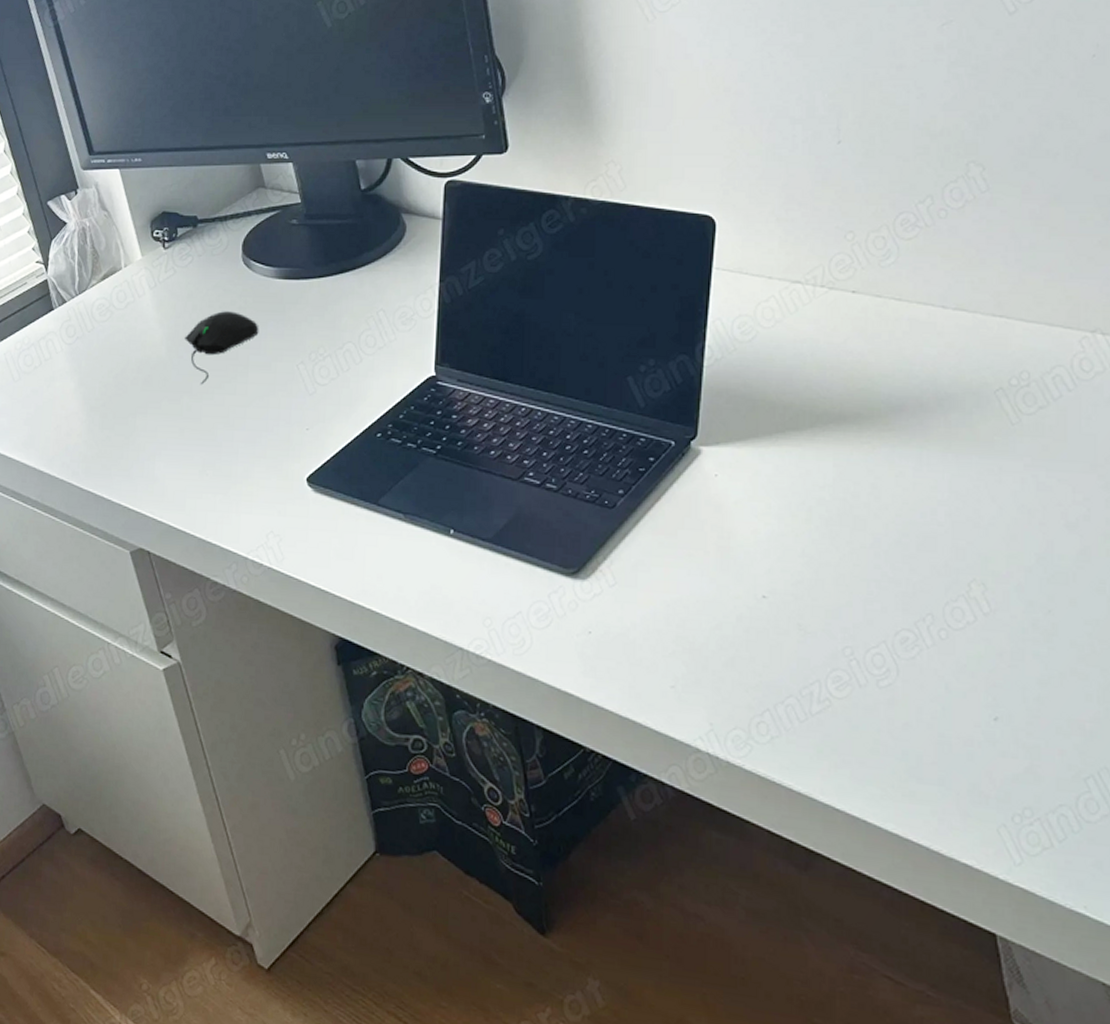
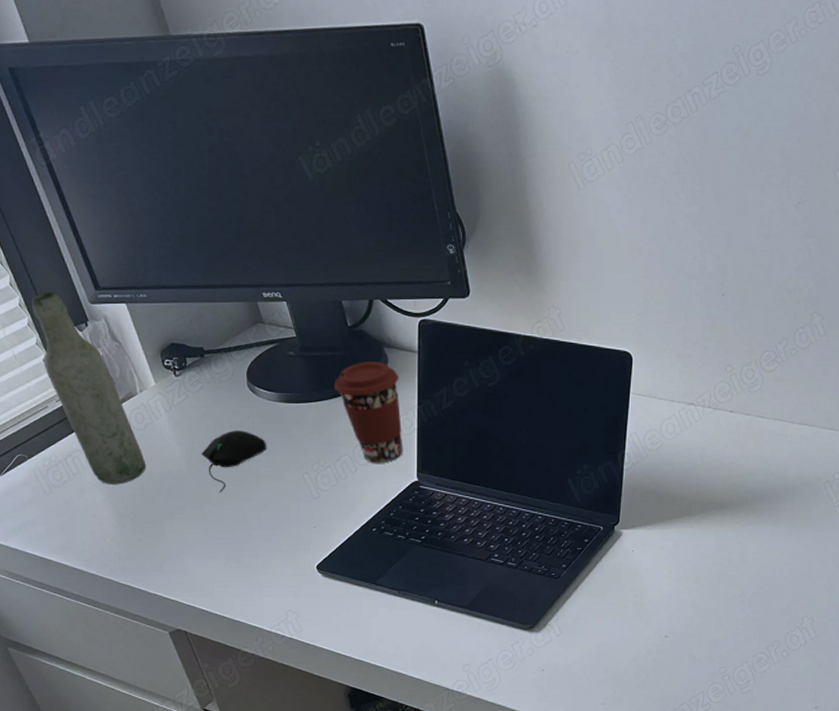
bottle: none [23,158,124,372] -> present [32,292,146,485]
coffee cup: none [341,231,419,353] -> present [335,362,403,463]

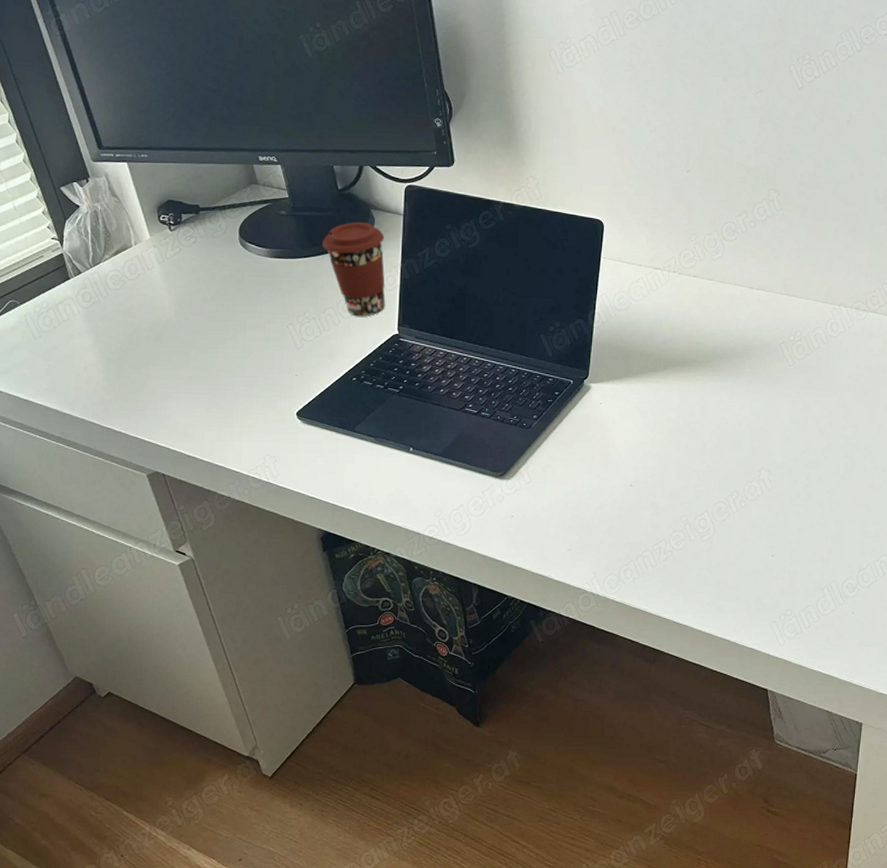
bottle: present [32,292,146,485] -> none [36,149,136,331]
computer mouse: present [201,430,266,493] -> none [190,282,254,342]

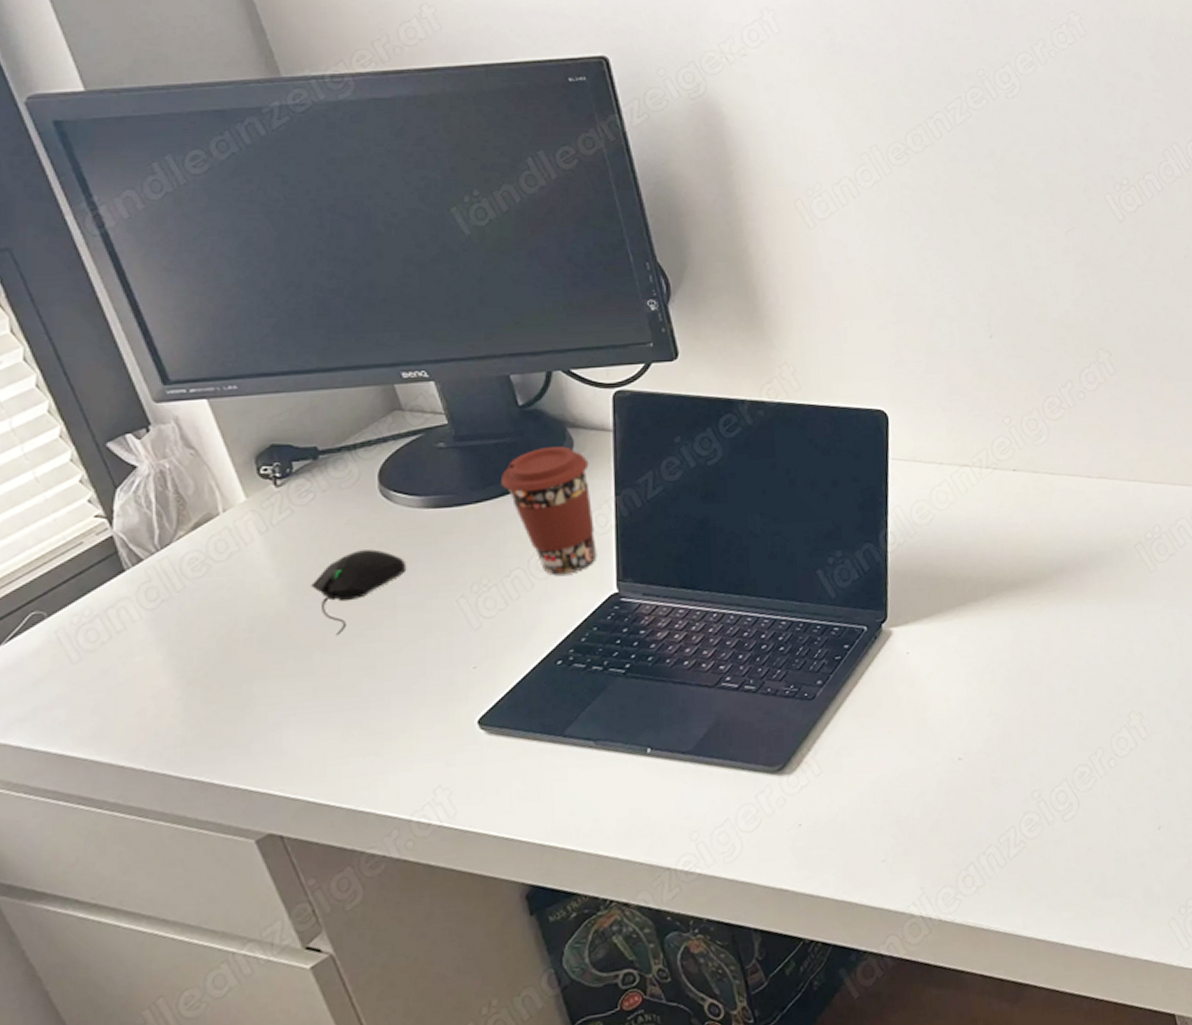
computer mouse: none [190,282,254,342] -> present [311,549,405,636]

